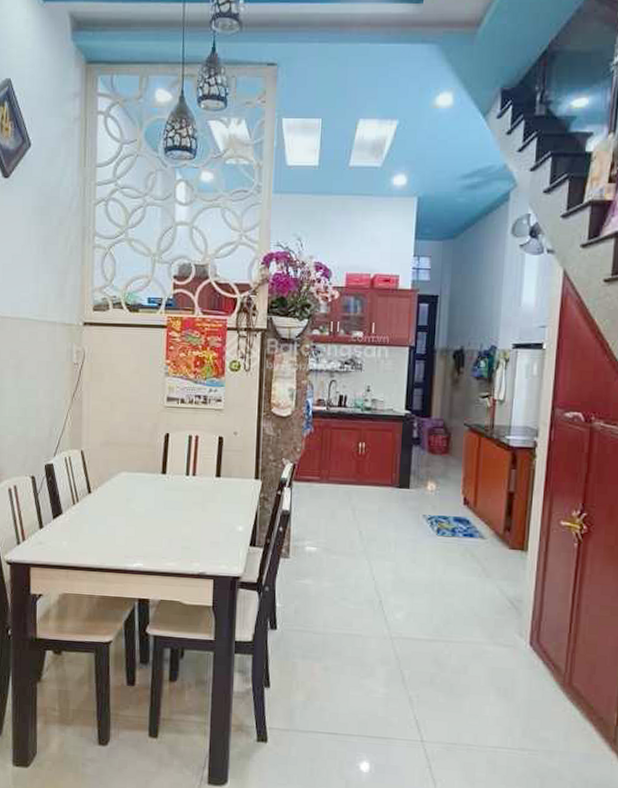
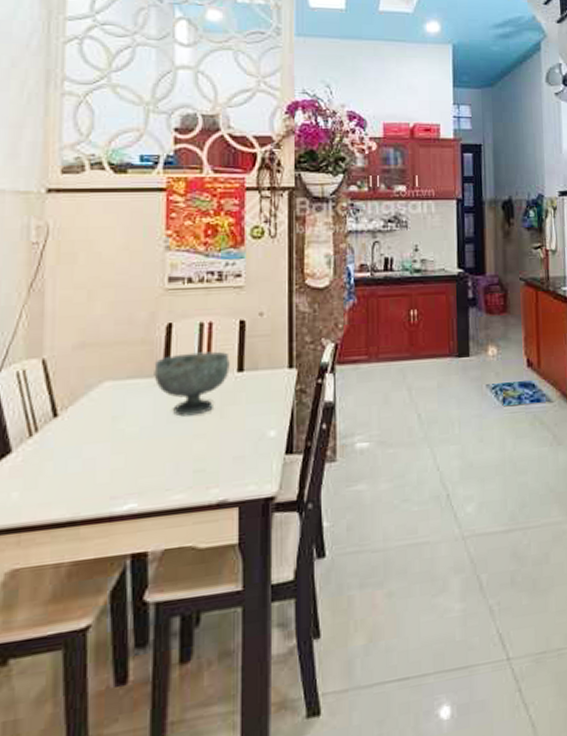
decorative bowl: none [155,458,210,506] -> present [154,351,230,417]

